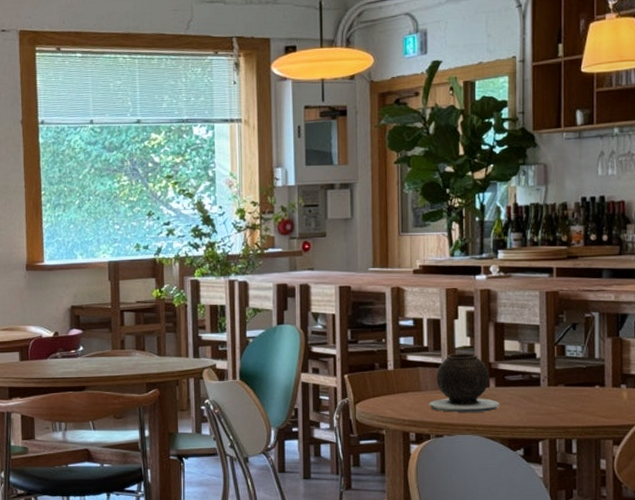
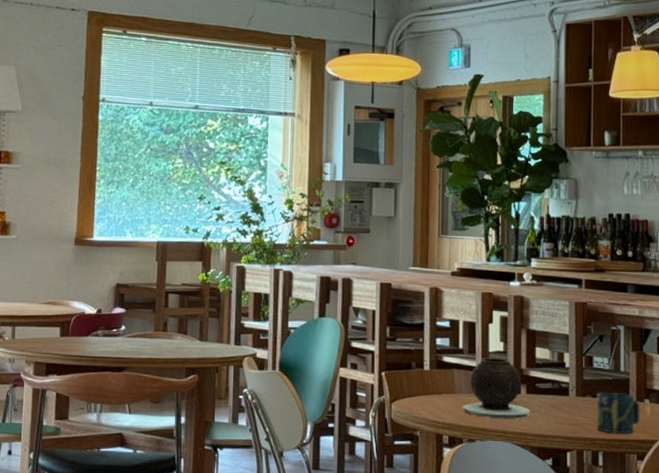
cup: none [569,380,616,421] -> present [596,392,640,434]

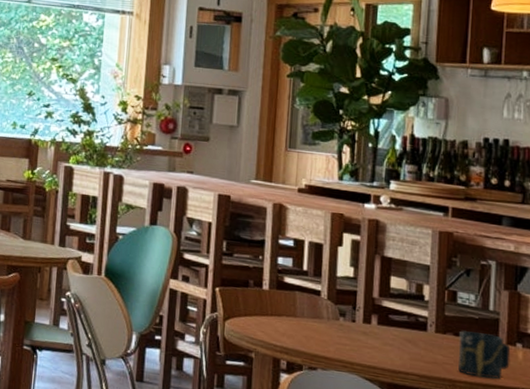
vase: present [463,358,531,419] -> none [304,282,381,351]

